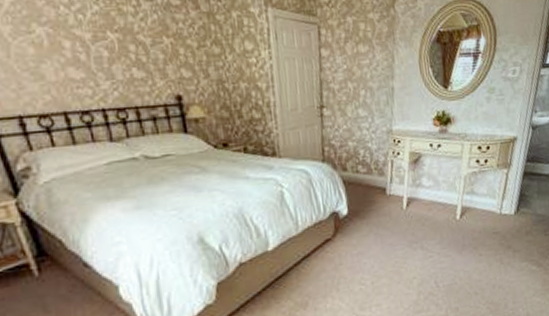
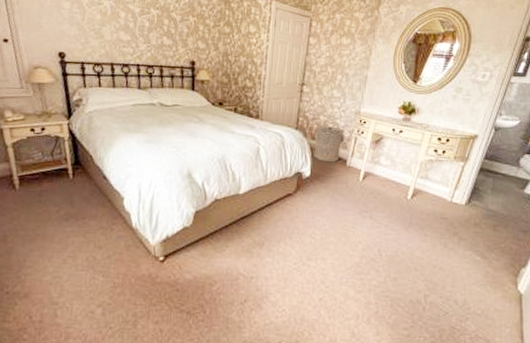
laundry hamper: none [346,151,382,195] -> present [314,124,347,163]

